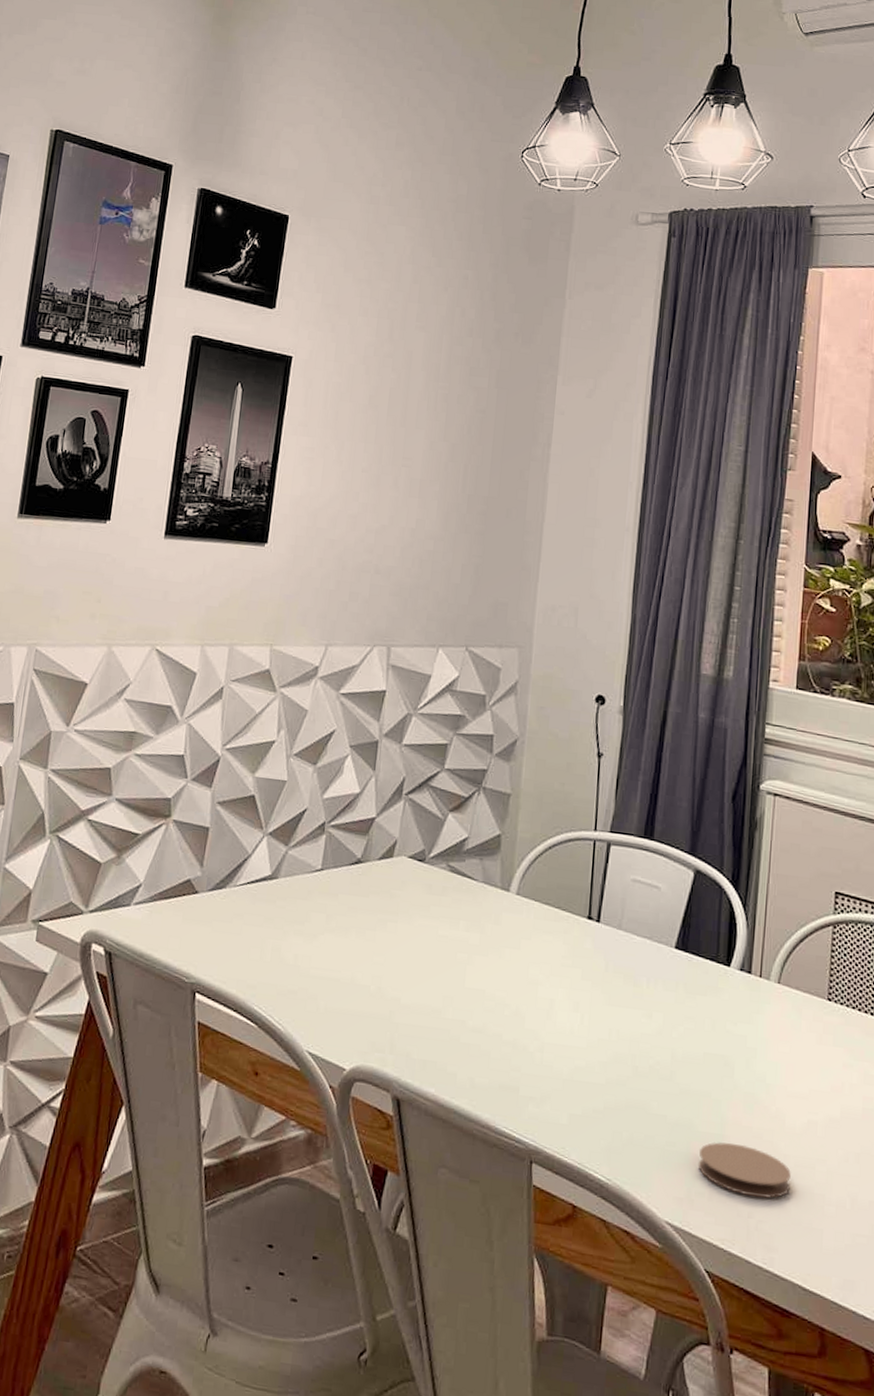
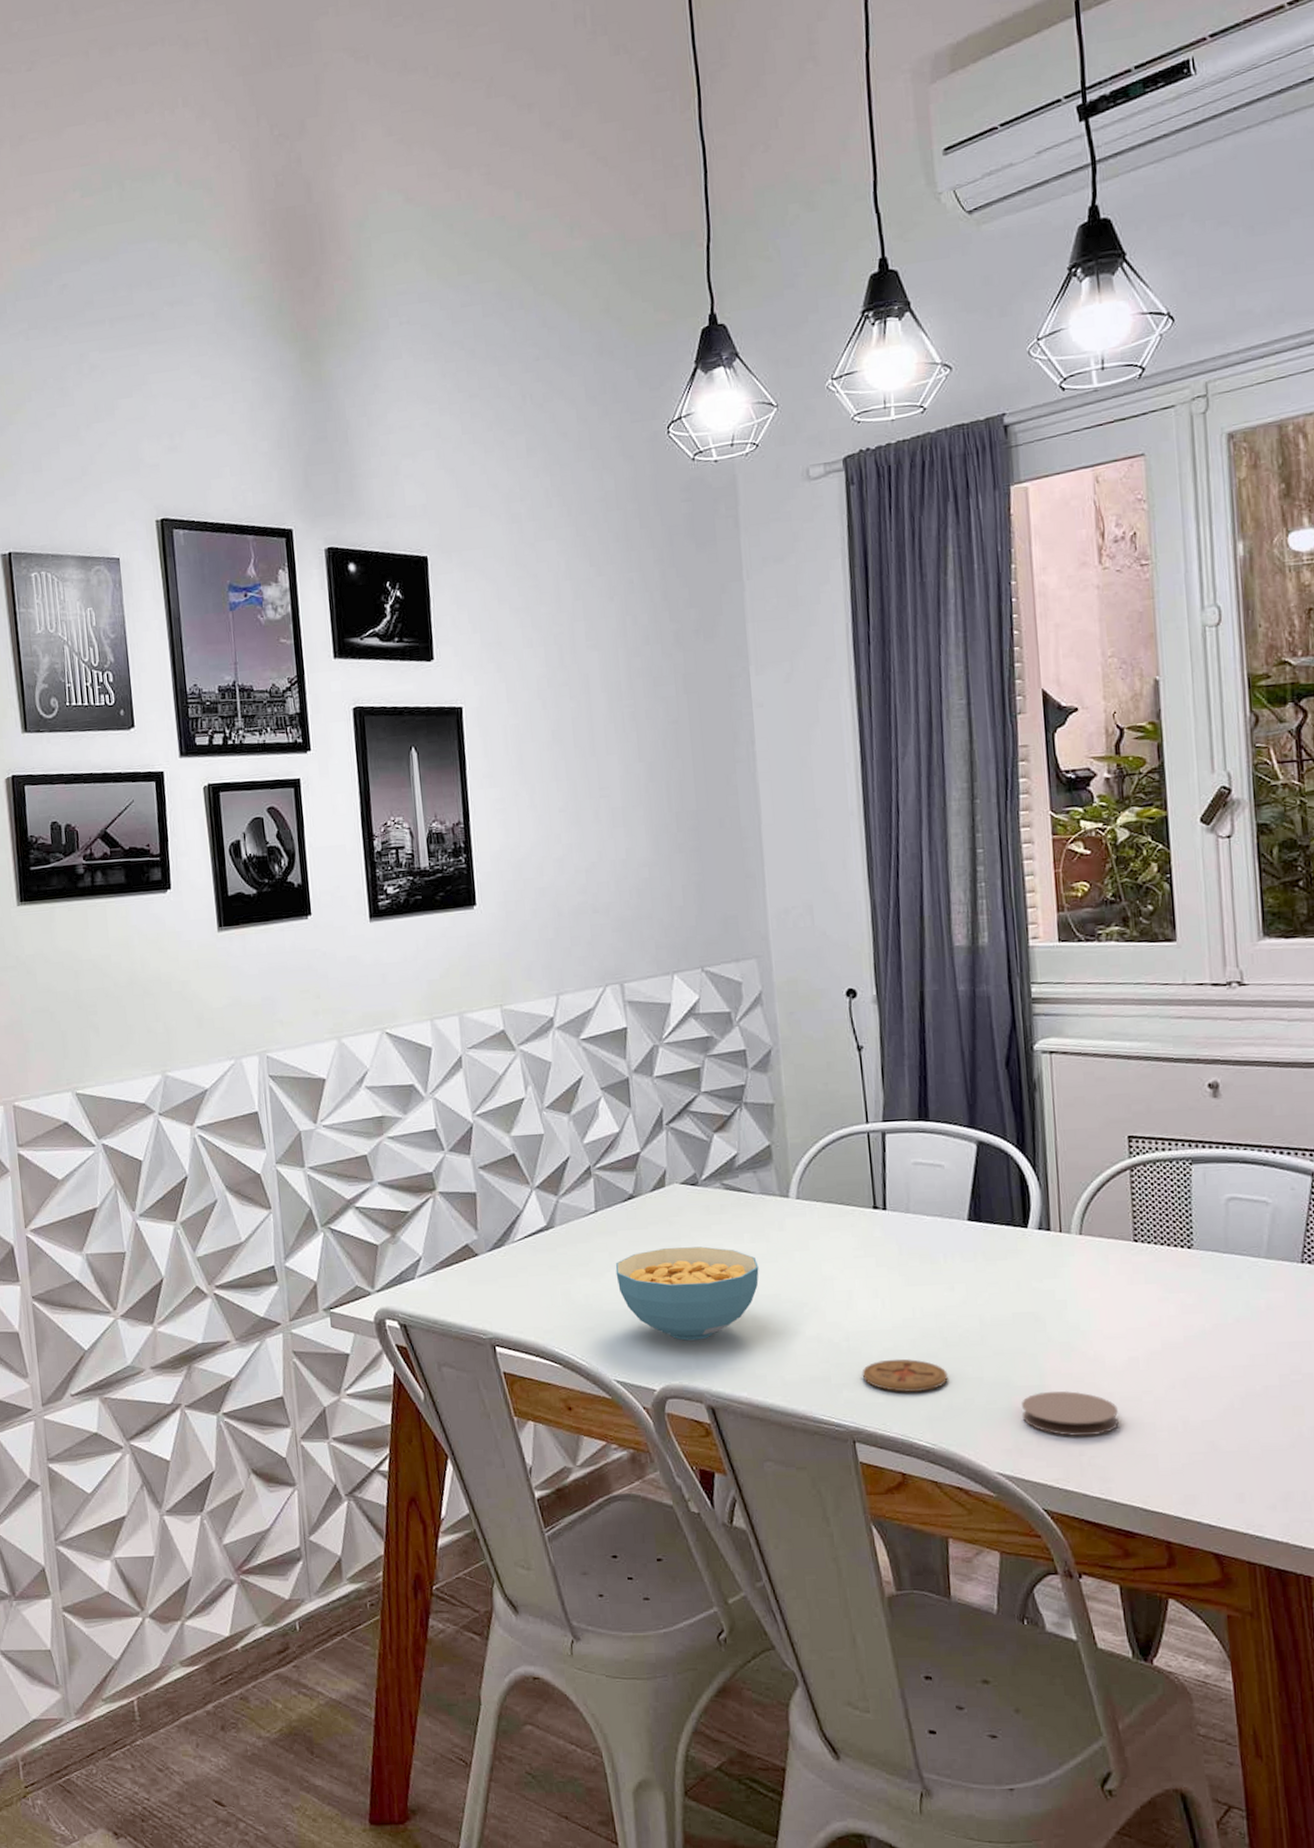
cereal bowl: none [329,920,469,1024] -> present [615,1246,759,1341]
coaster: none [550,1079,633,1120] -> present [862,1359,948,1393]

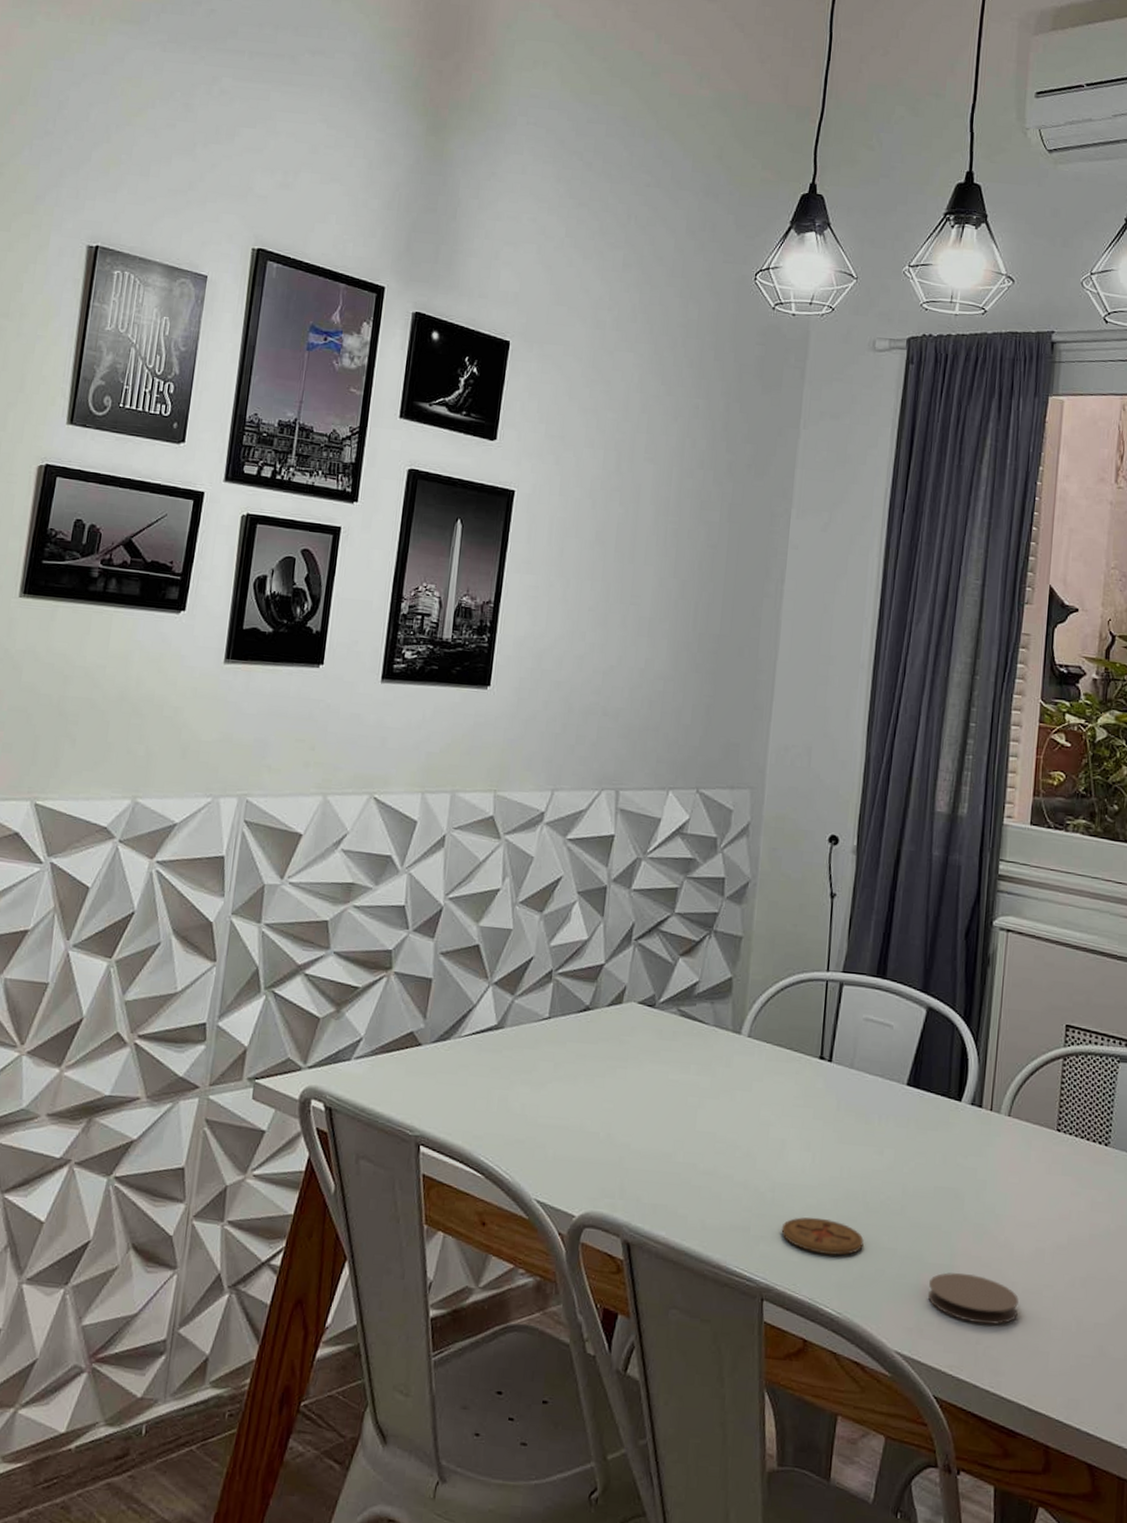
cereal bowl: present [615,1246,759,1341] -> none [557,1067,700,1170]

